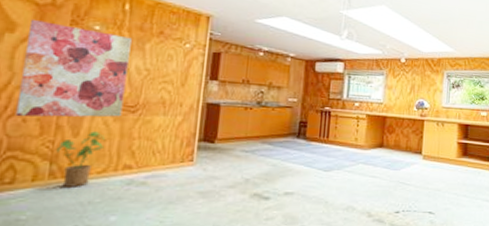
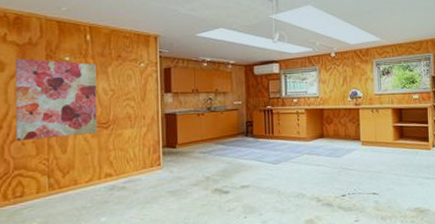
house plant: present [55,131,106,187] -> none [51,147,88,196]

